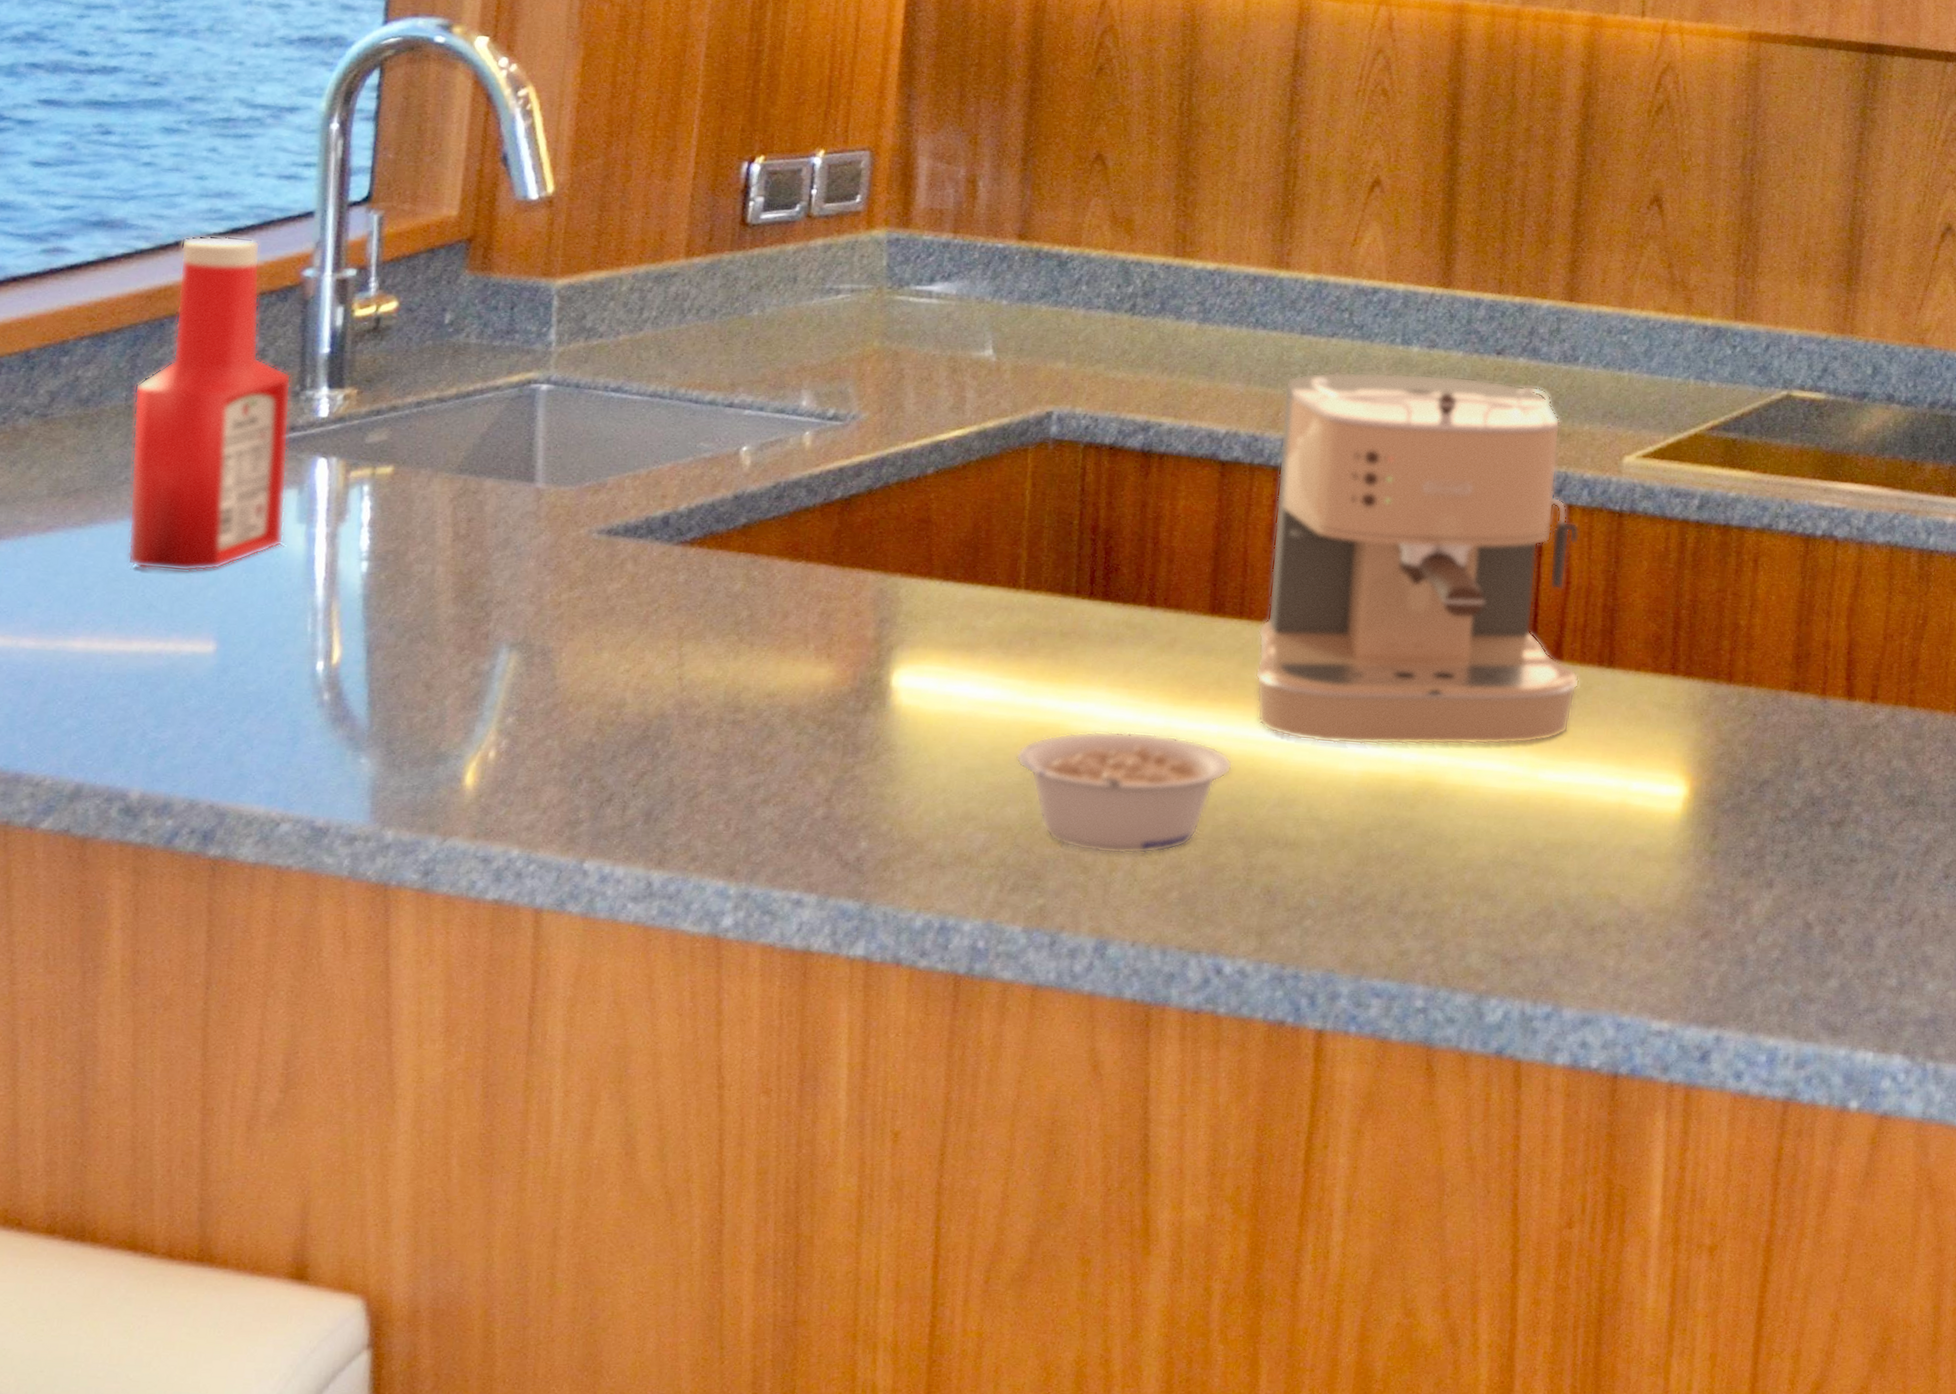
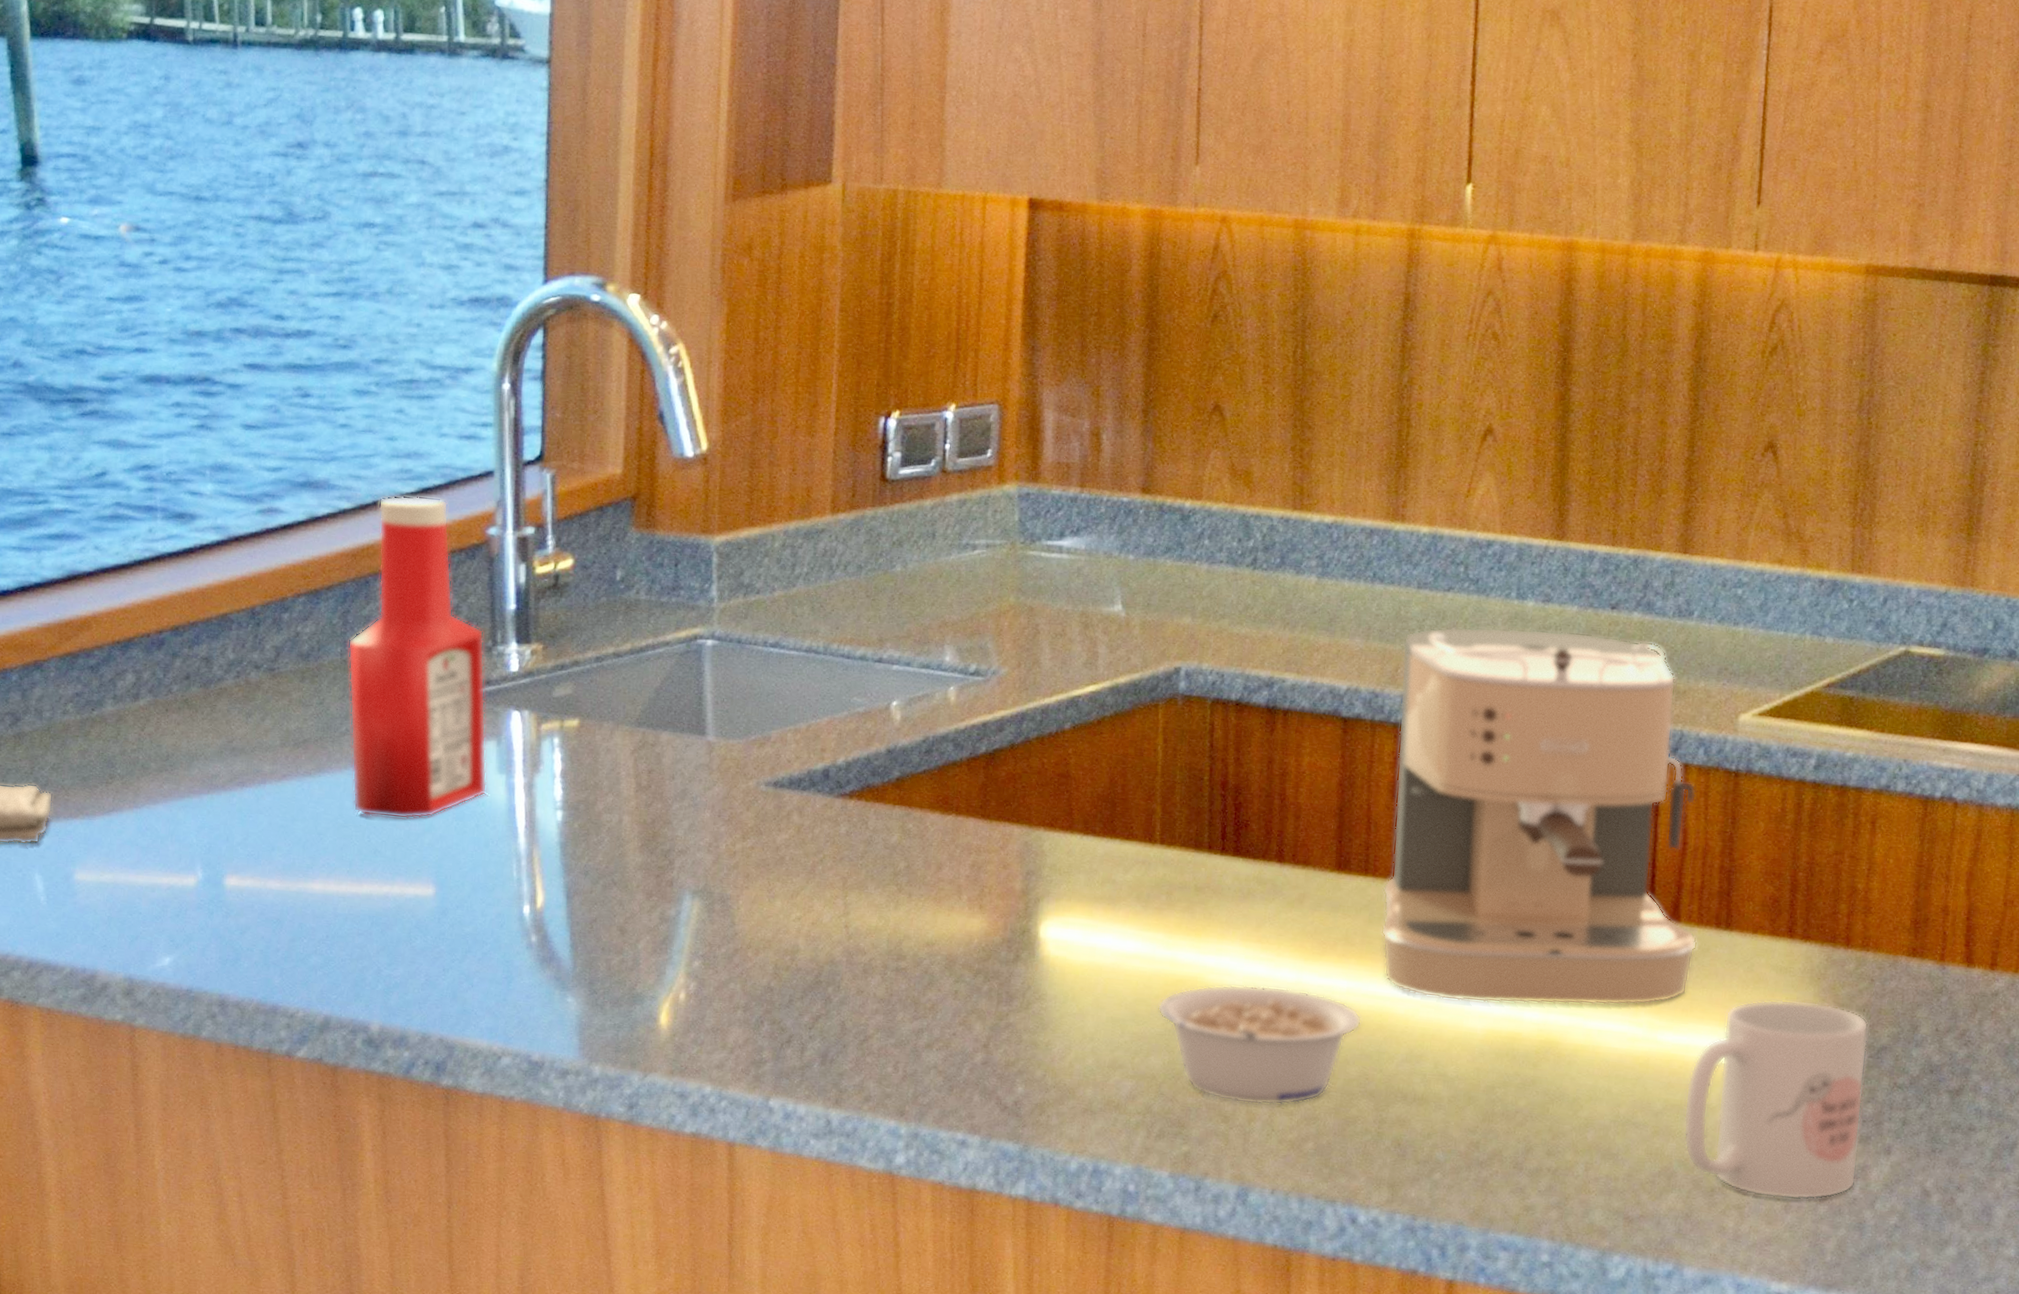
mug: none [1563,735,1751,936] -> present [1683,999,1869,1200]

